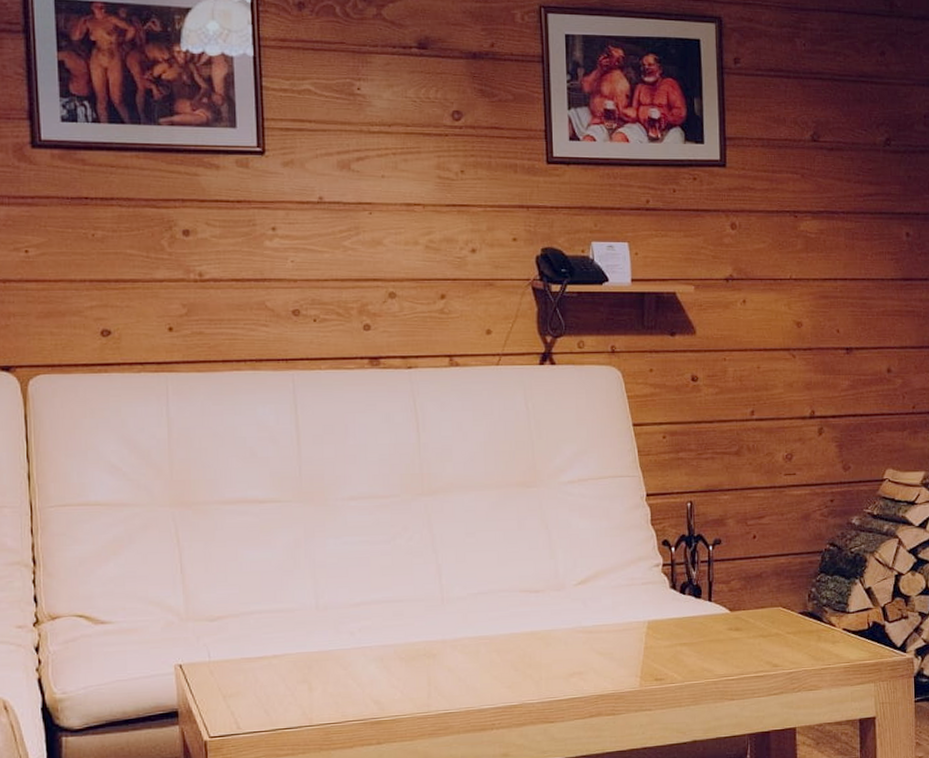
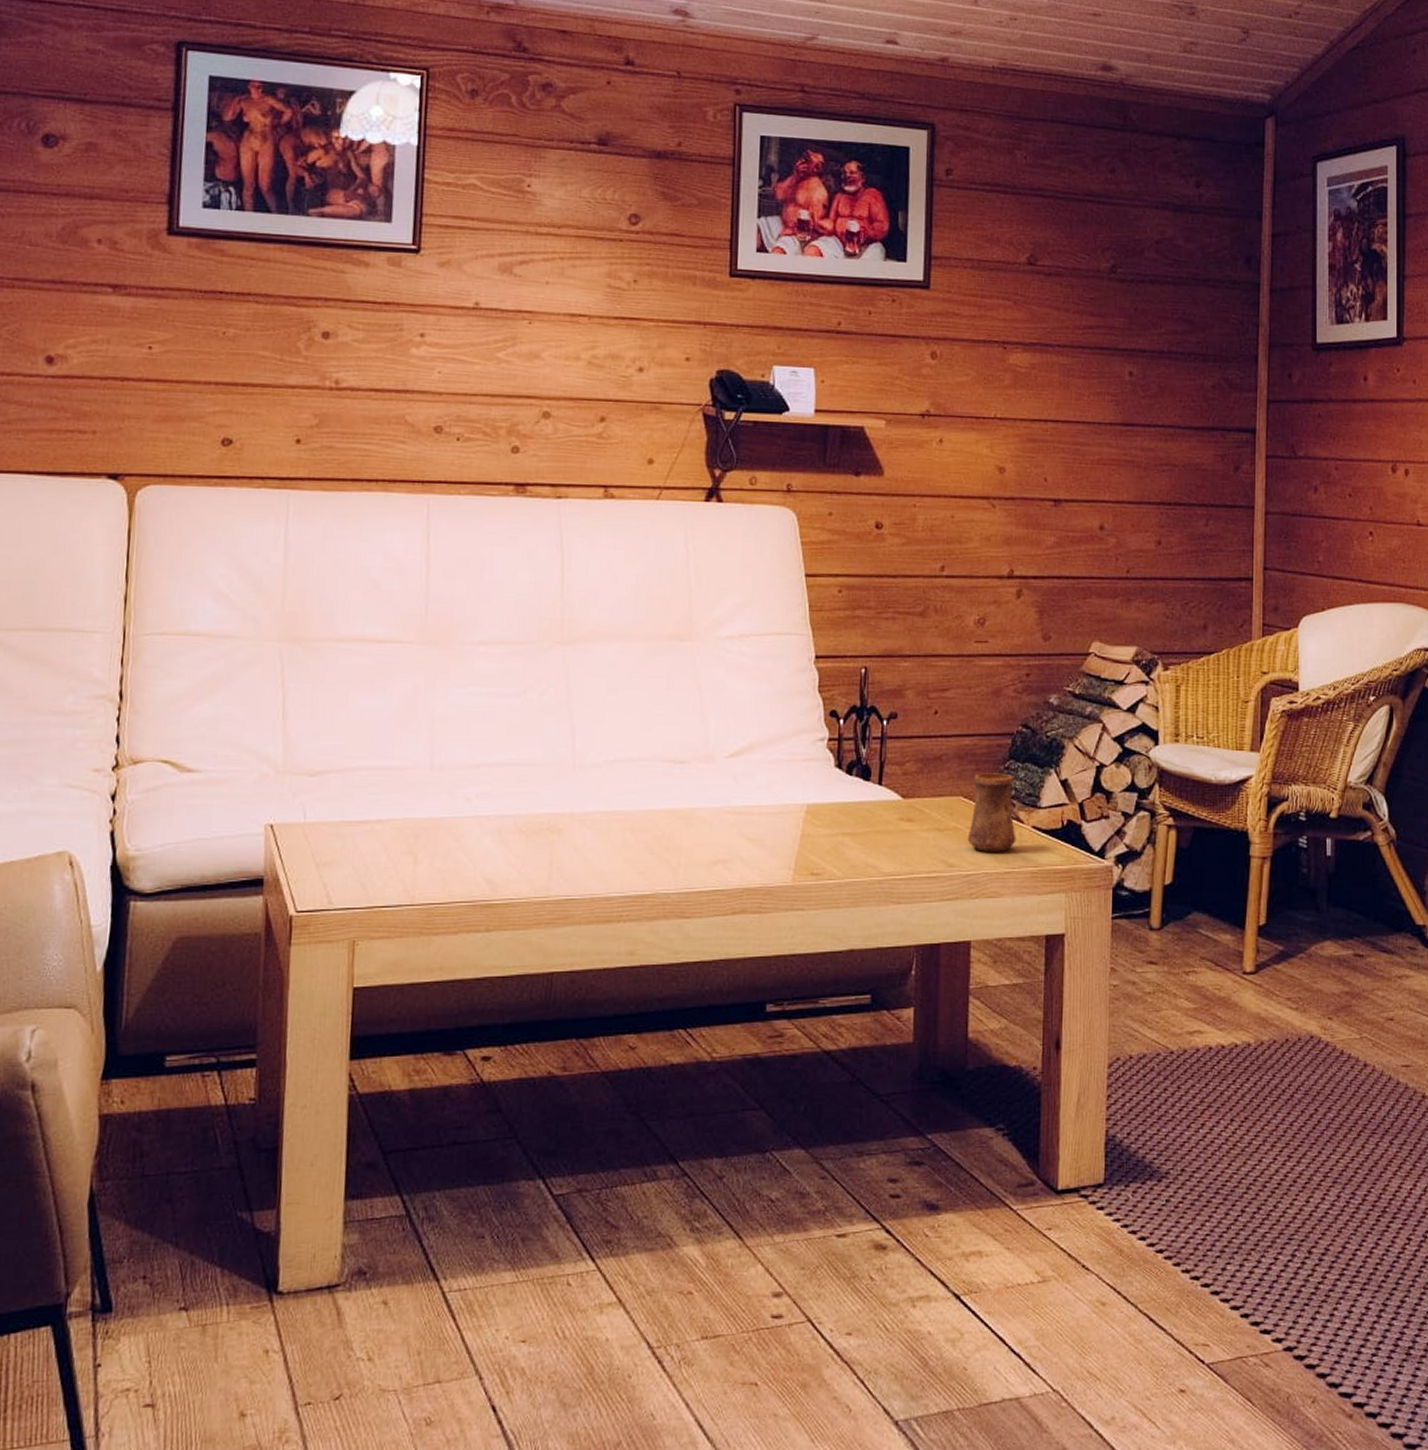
cup: none [788,585,830,653] -> present [967,773,1016,852]

